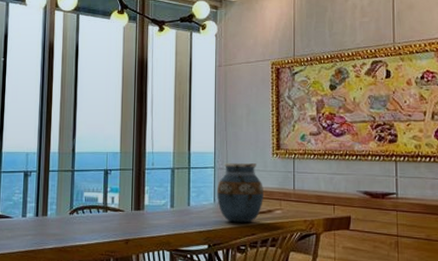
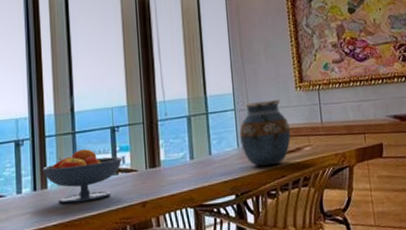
fruit bowl: none [44,186,112,232] -> present [42,149,123,204]

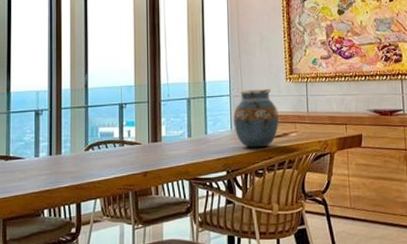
fruit bowl: present [42,149,123,204] -> none [58,122,128,169]

